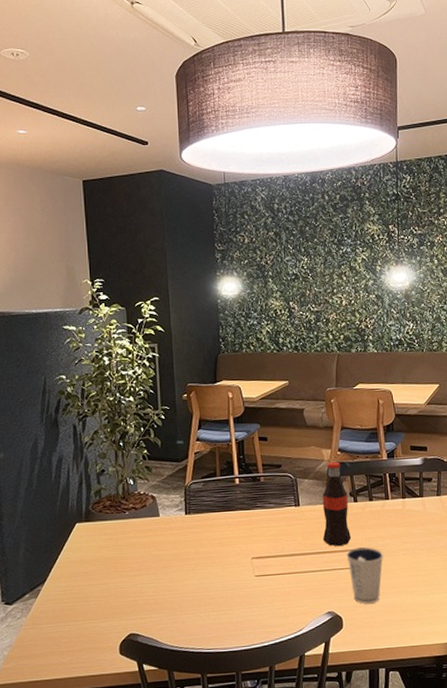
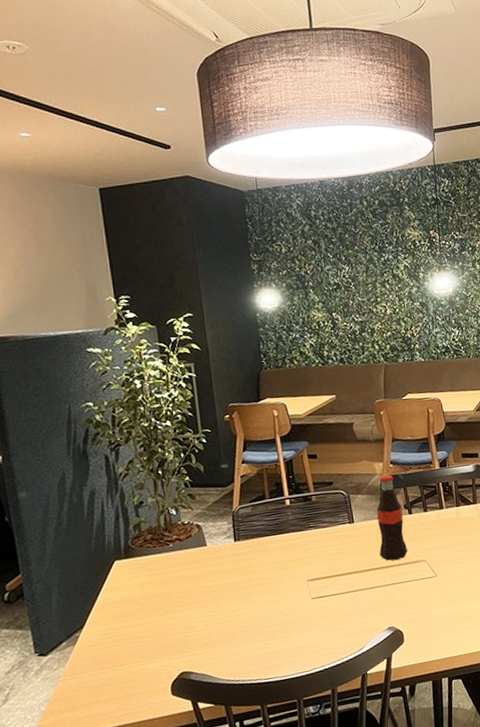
dixie cup: present [347,547,384,604] -> none [404,558,441,616]

